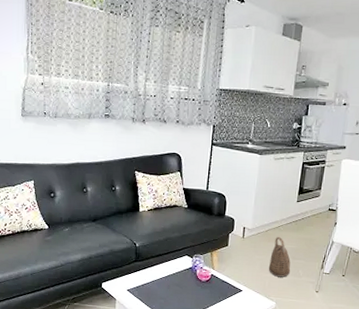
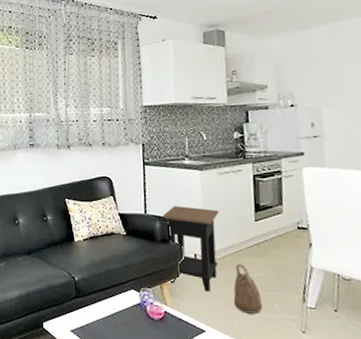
side table: none [220,185,270,259] -> present [160,206,219,292]

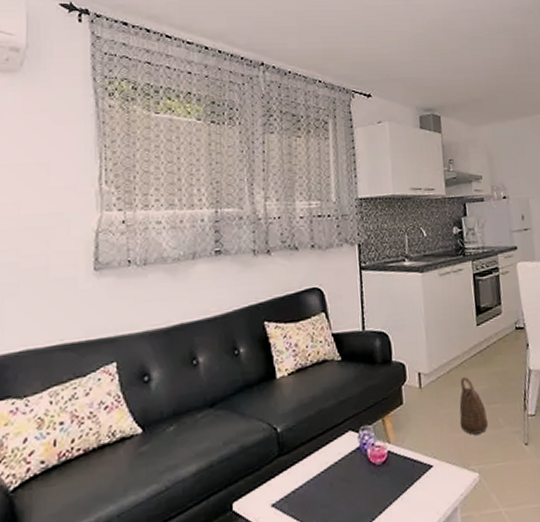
side table: present [160,206,219,292] -> none [380,316,443,417]

